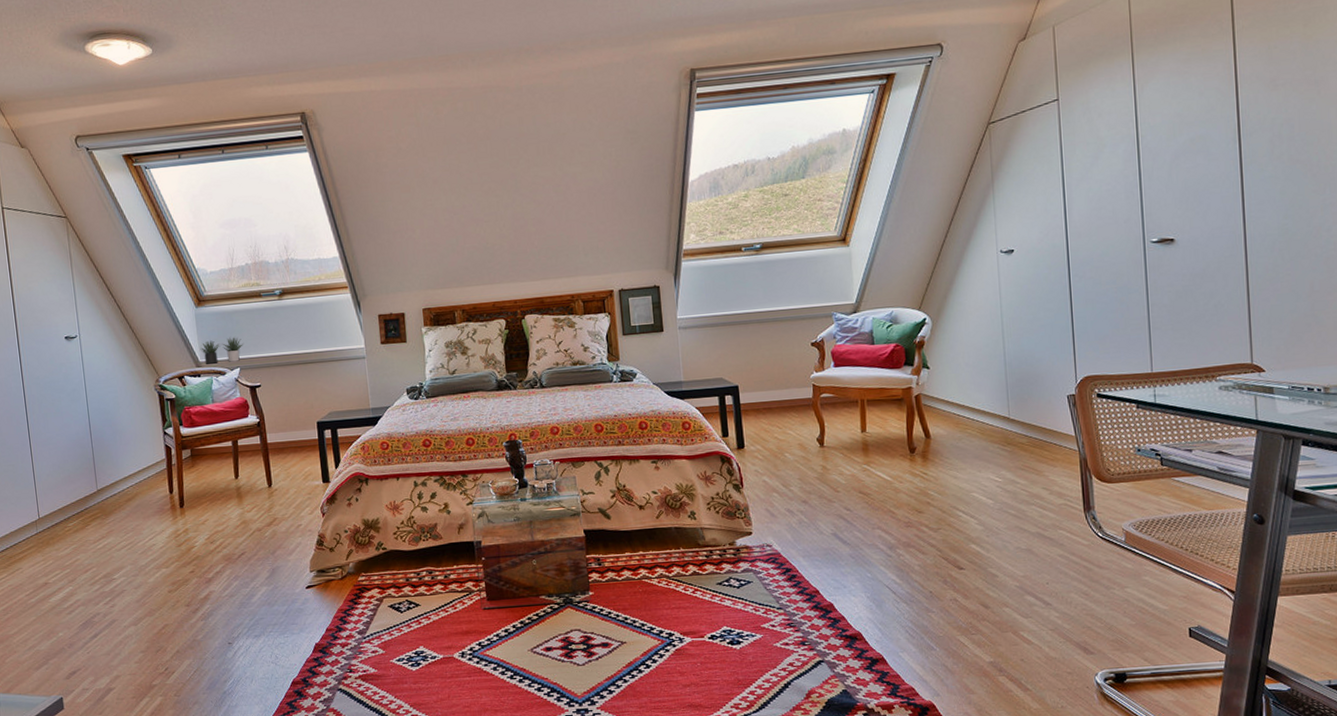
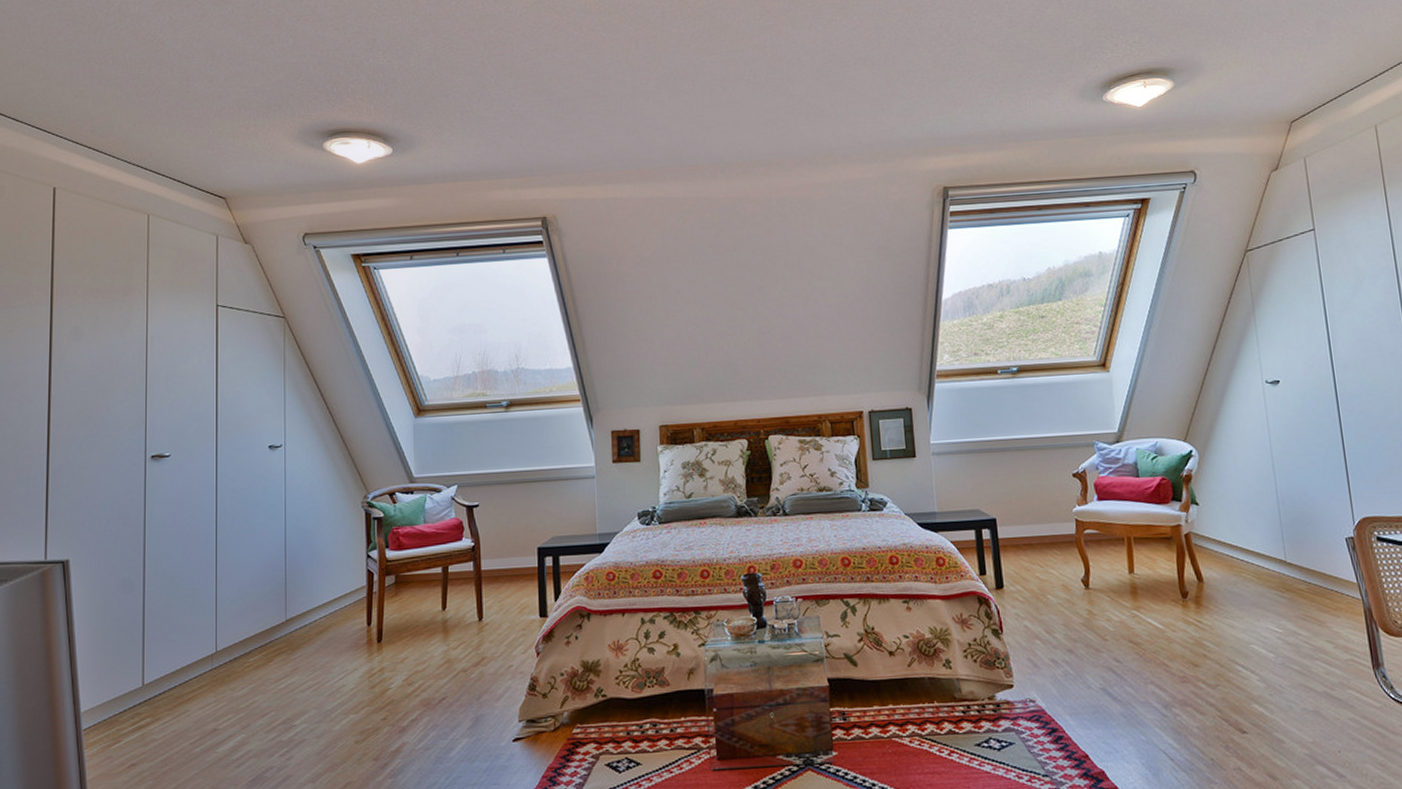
succulent plant: present [200,337,243,365] -> none [415,451,463,481]

